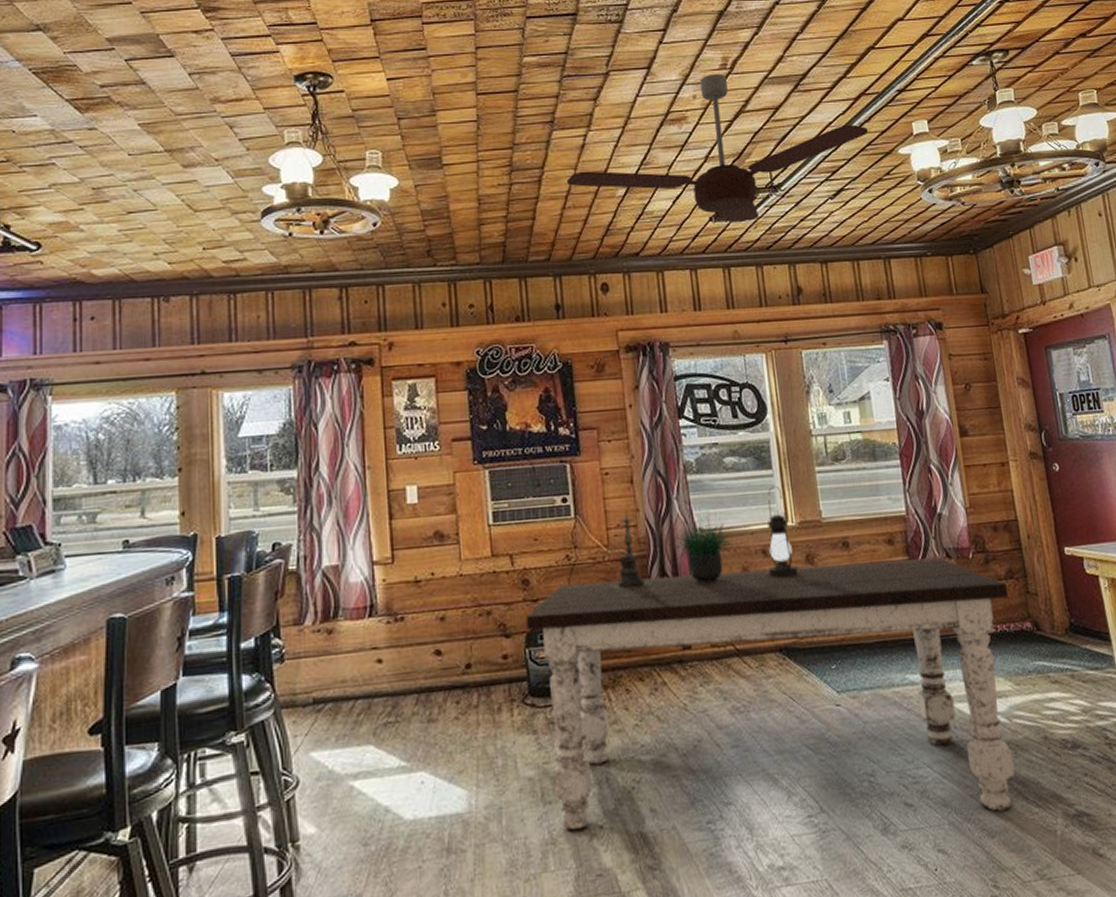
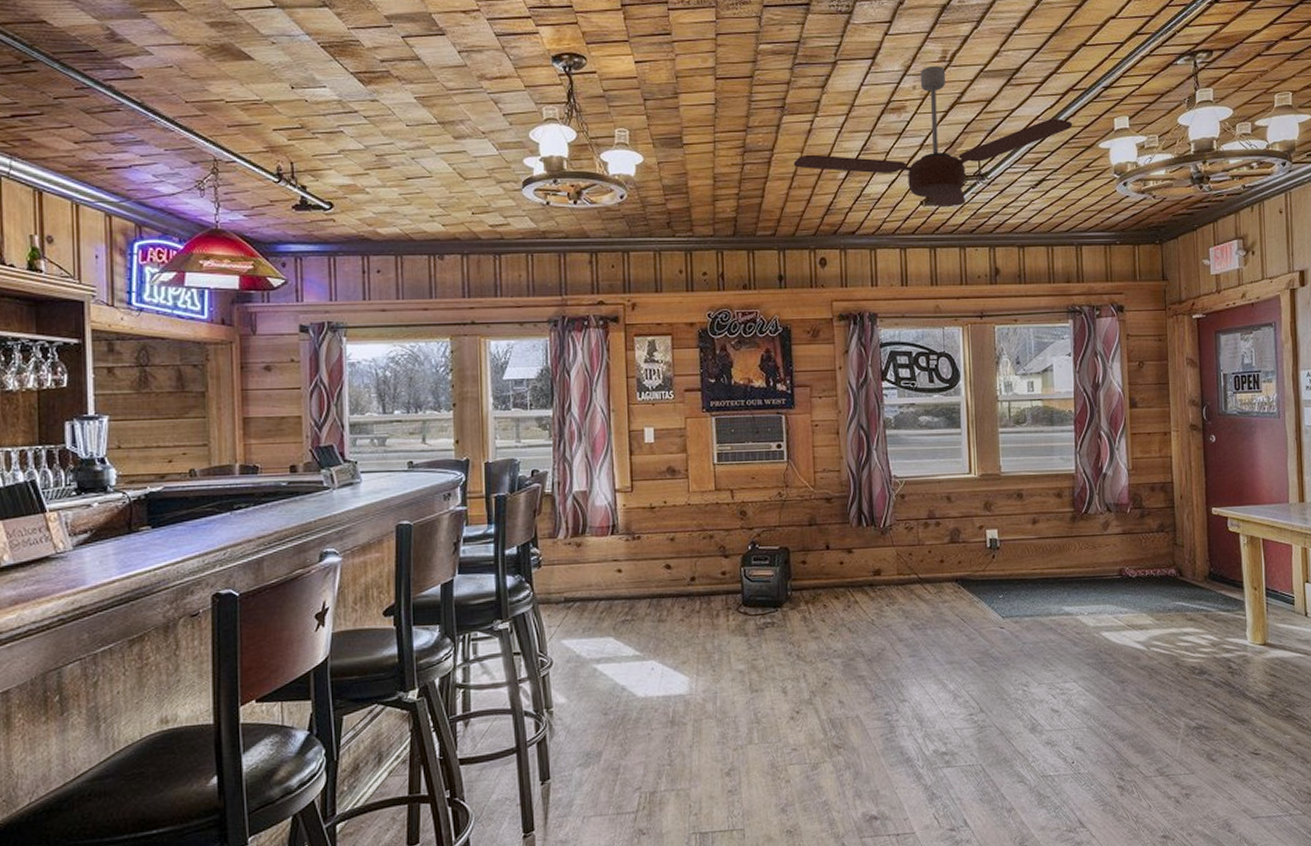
dining table: present [525,557,1015,831] -> none [742,510,1159,720]
candle holder: present [609,509,656,590] -> none [814,457,854,523]
potted plant: present [671,510,737,583] -> none [869,460,925,521]
lantern: present [767,485,798,578] -> none [951,442,976,521]

